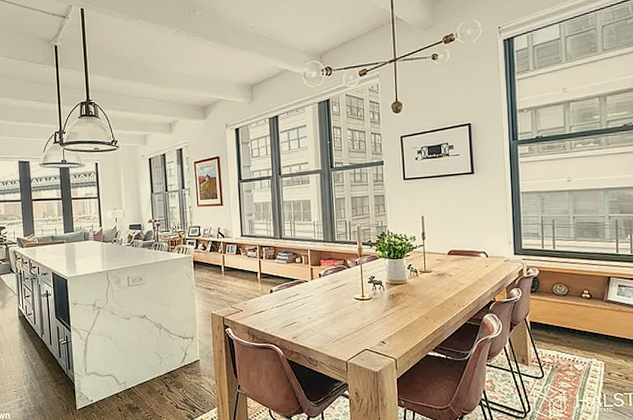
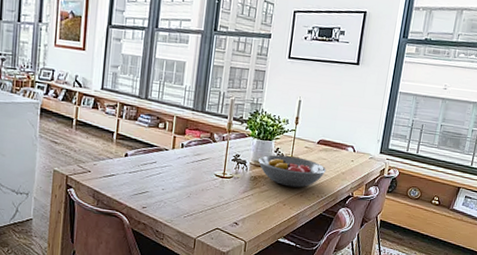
fruit bowl: none [393,270,463,300] -> present [258,154,327,188]

